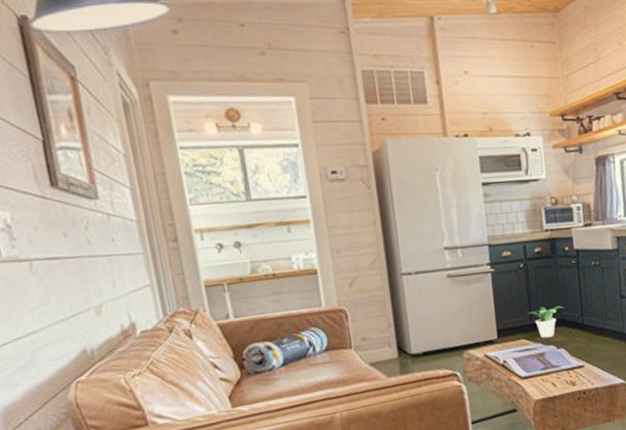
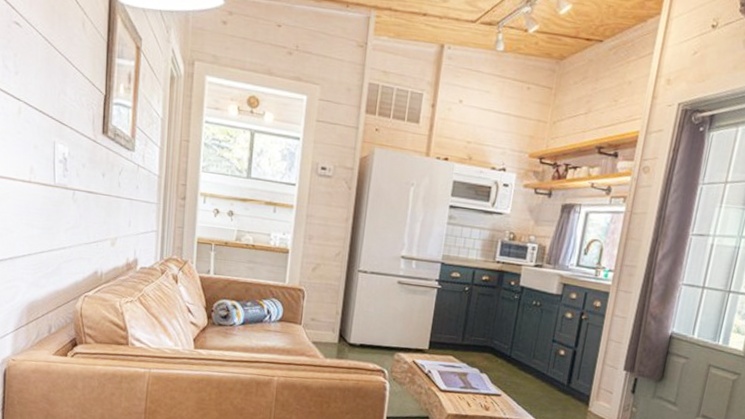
potted plant: present [528,305,564,338] -> none [461,330,496,361]

